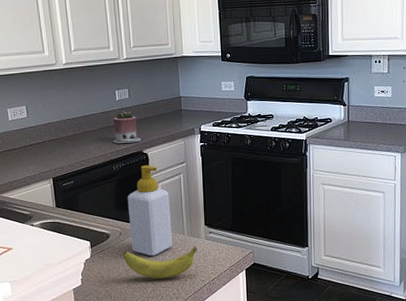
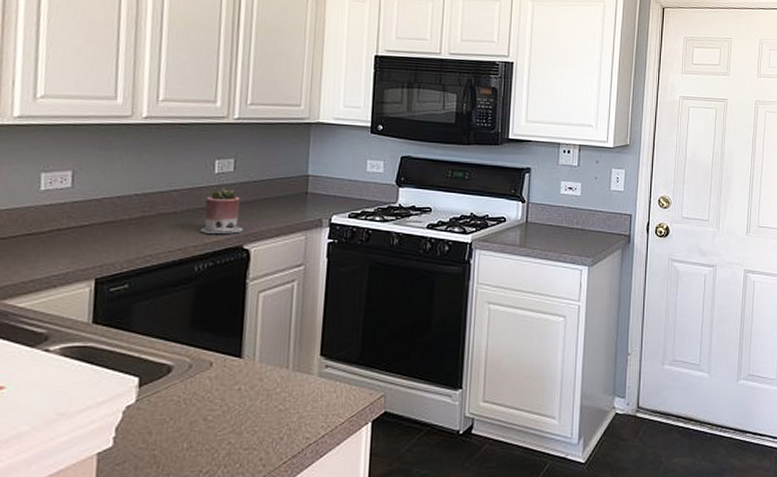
banana: present [123,245,197,279] -> none [188,385,305,436]
soap bottle: present [127,164,173,257] -> none [204,265,274,401]

